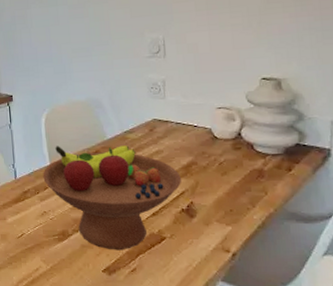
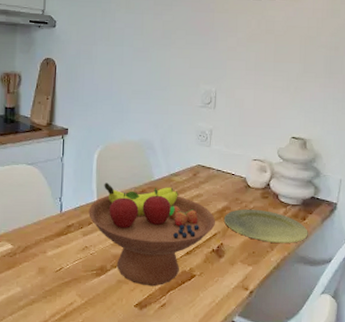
plate: none [190,162,297,199] -> present [223,209,308,243]

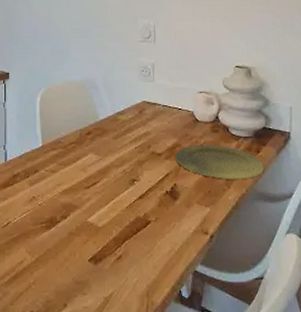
fruit bowl: present [88,183,215,286] -> none [34,126,166,237]

